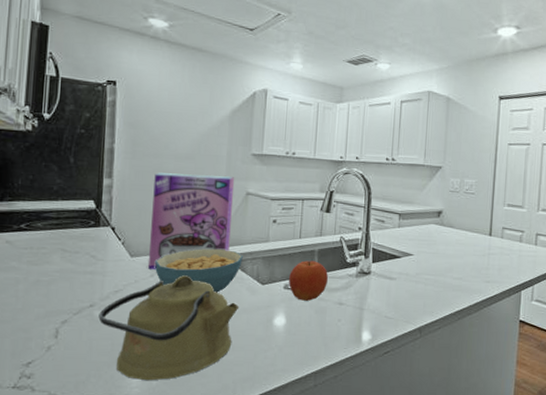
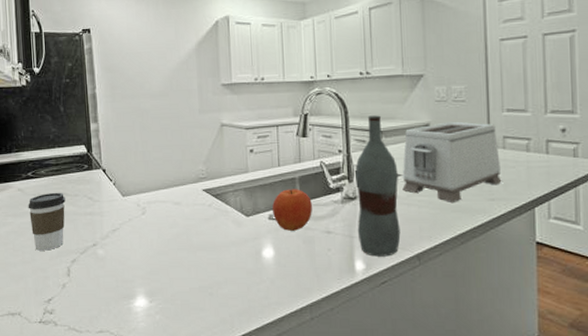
coffee cup: none [16,247,63,310] -> present [28,192,66,251]
kettle: present [98,275,240,381] -> none [101,211,228,315]
cereal box: present [147,172,235,269] -> none [134,110,211,207]
cereal bowl: present [154,248,243,293] -> none [144,183,225,227]
bottle: none [367,198,410,329] -> present [355,115,401,257]
toaster: none [413,210,498,282] -> present [402,121,502,202]

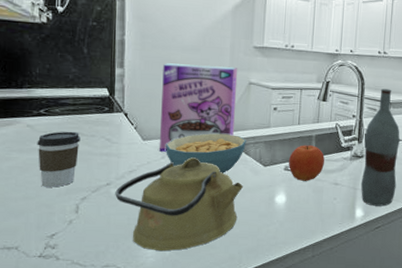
kettle: none [101,211,228,315] -> present [115,157,244,252]
cereal box: none [134,110,211,207] -> present [158,63,238,152]
cereal bowl: none [144,183,225,227] -> present [165,133,246,173]

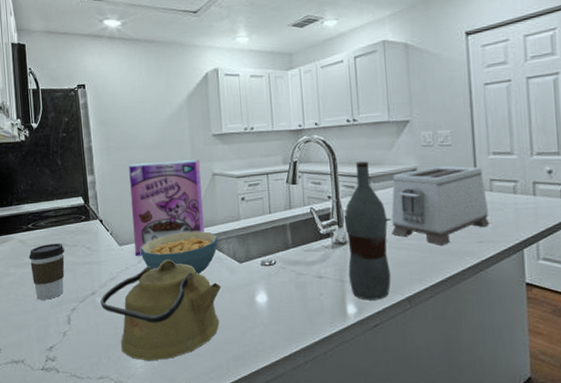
fruit: present [288,145,325,181] -> none [264,235,304,276]

